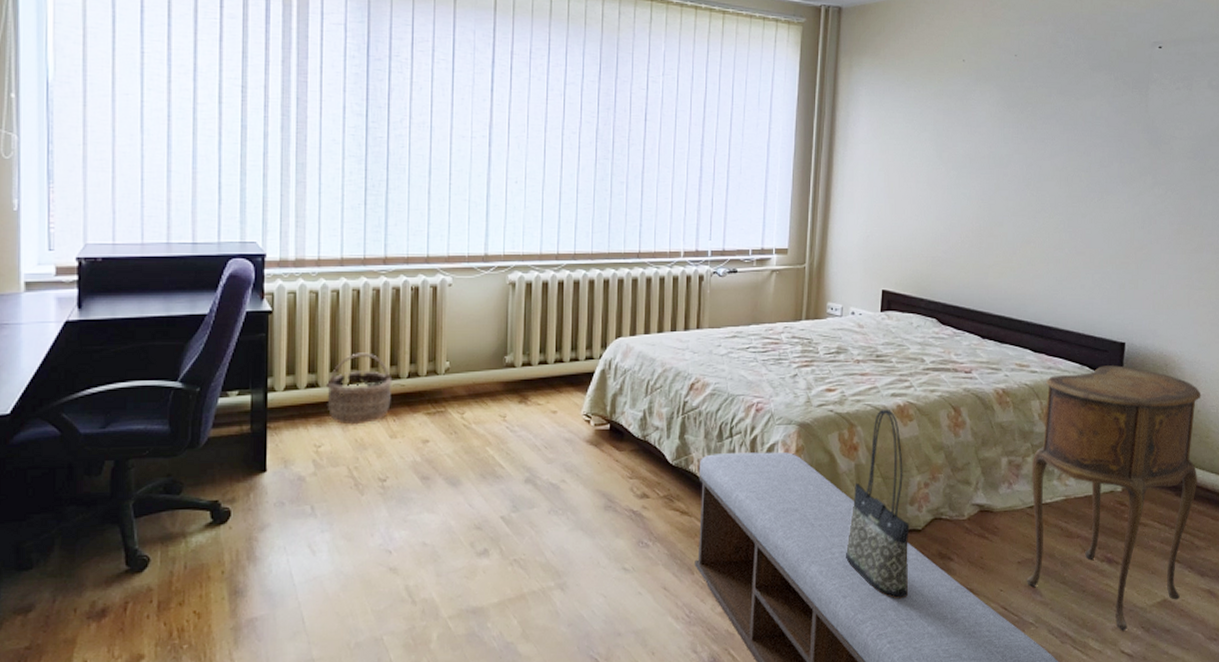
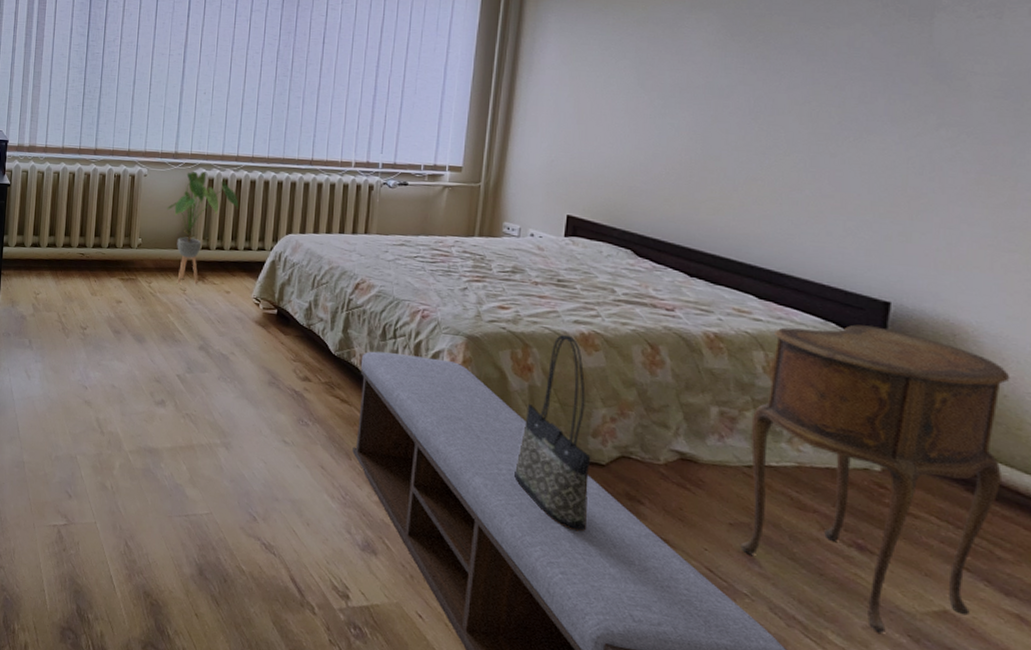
wicker basket: present [327,352,393,425] -> none [45,223,96,281]
house plant: none [478,275,562,411] -> present [167,171,239,285]

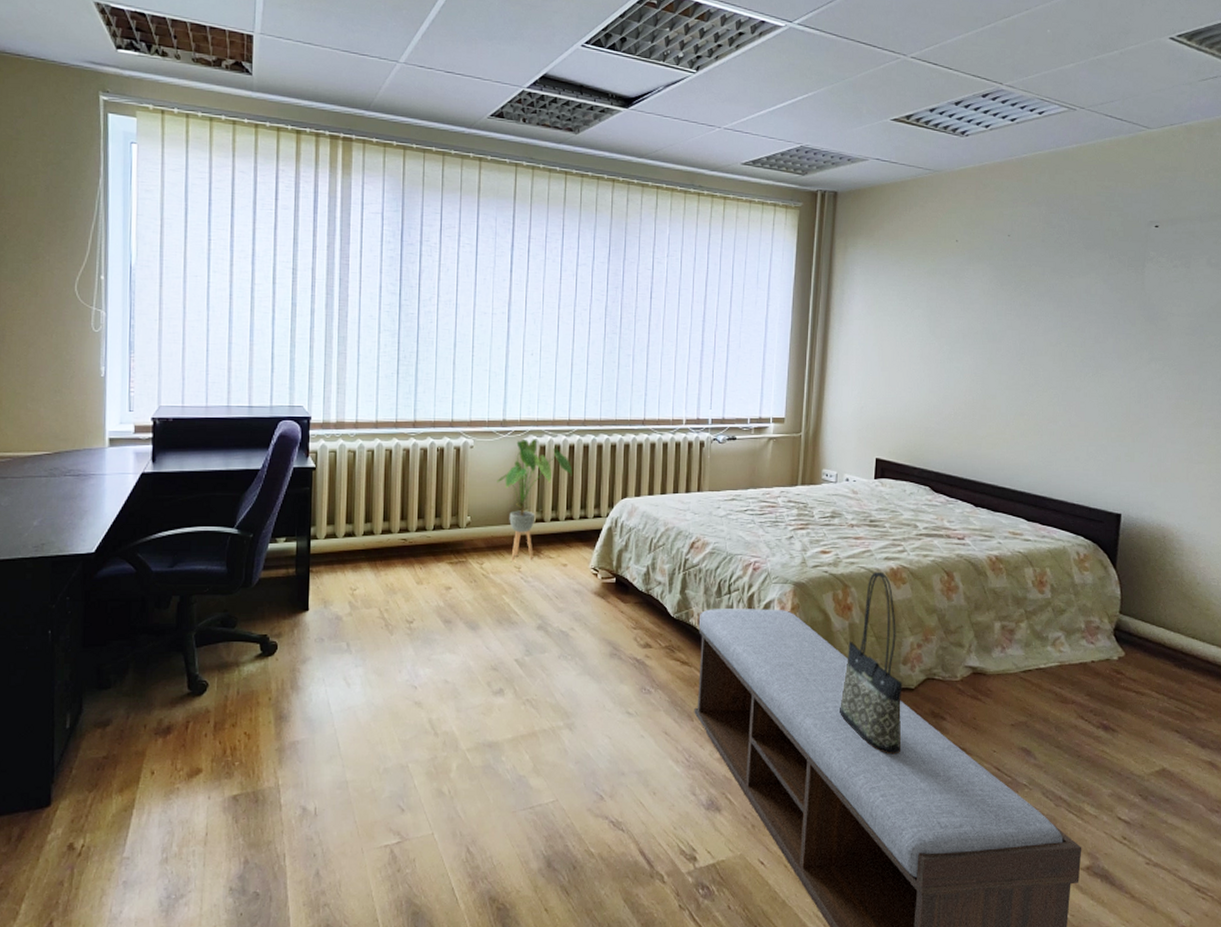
side table: present [740,324,1010,634] -> none [1020,536,1201,797]

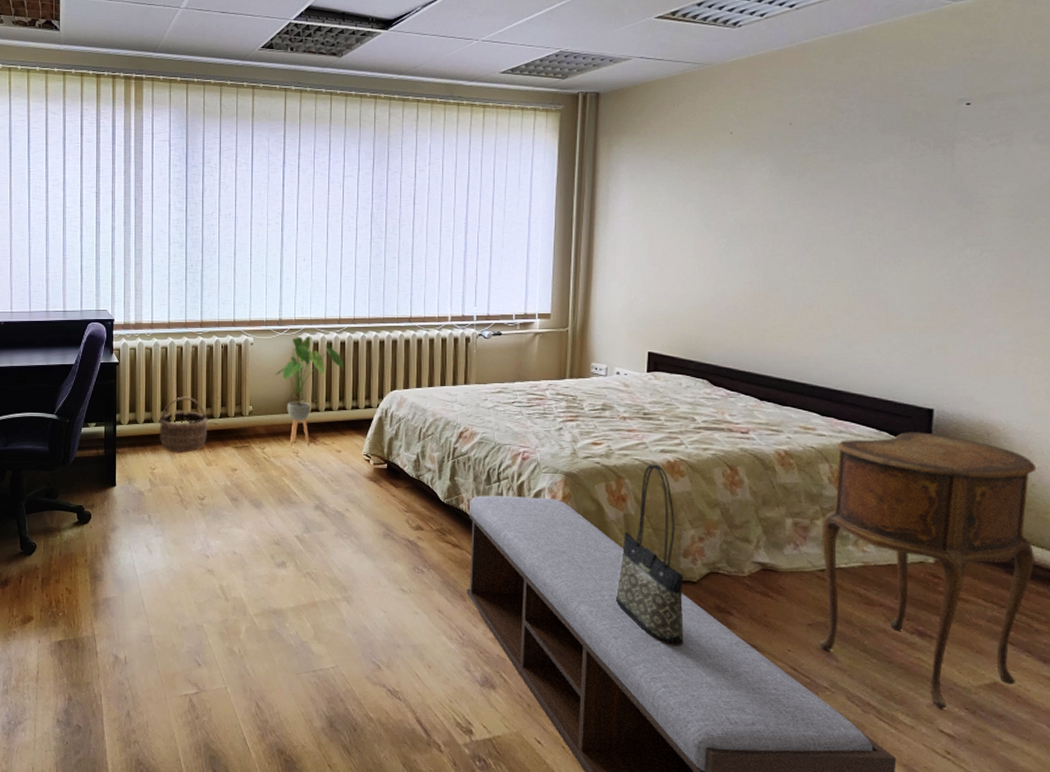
wicker basket: none [362,506,420,571] -> present [159,396,208,454]
side table: none [1020,536,1201,797] -> present [819,432,1037,709]

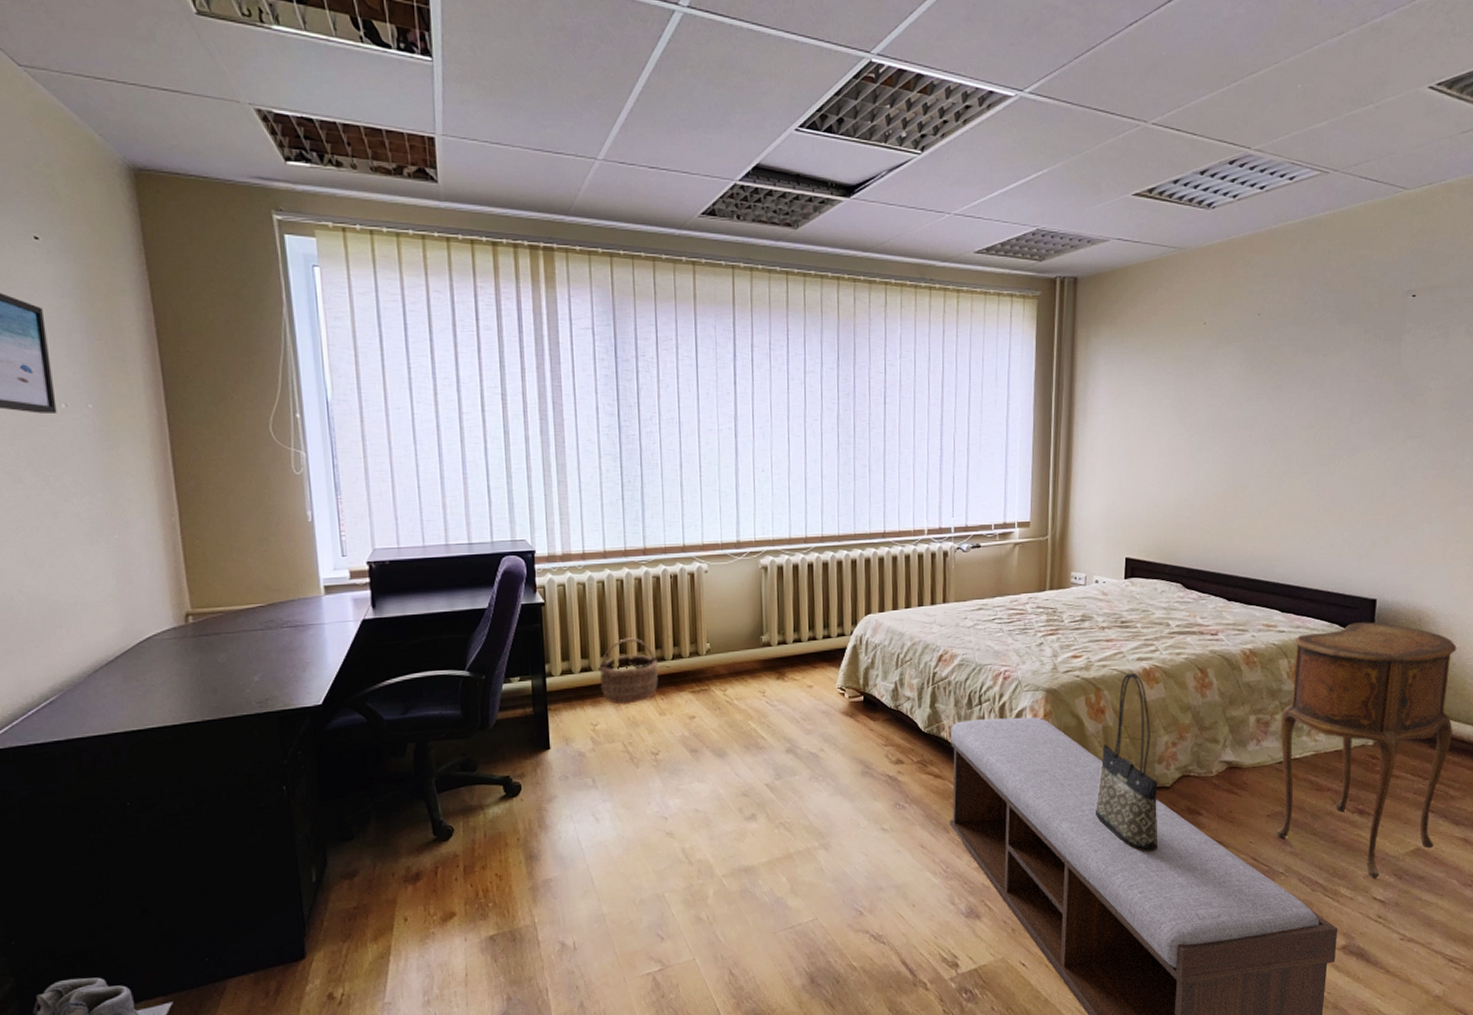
house plant: present [275,336,344,448] -> none [735,559,813,687]

